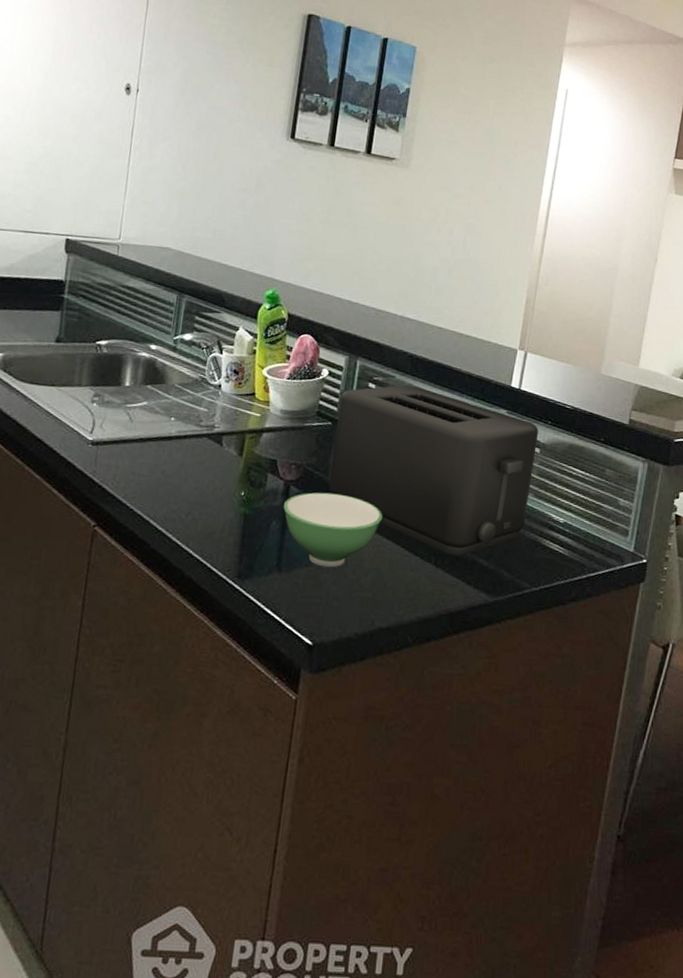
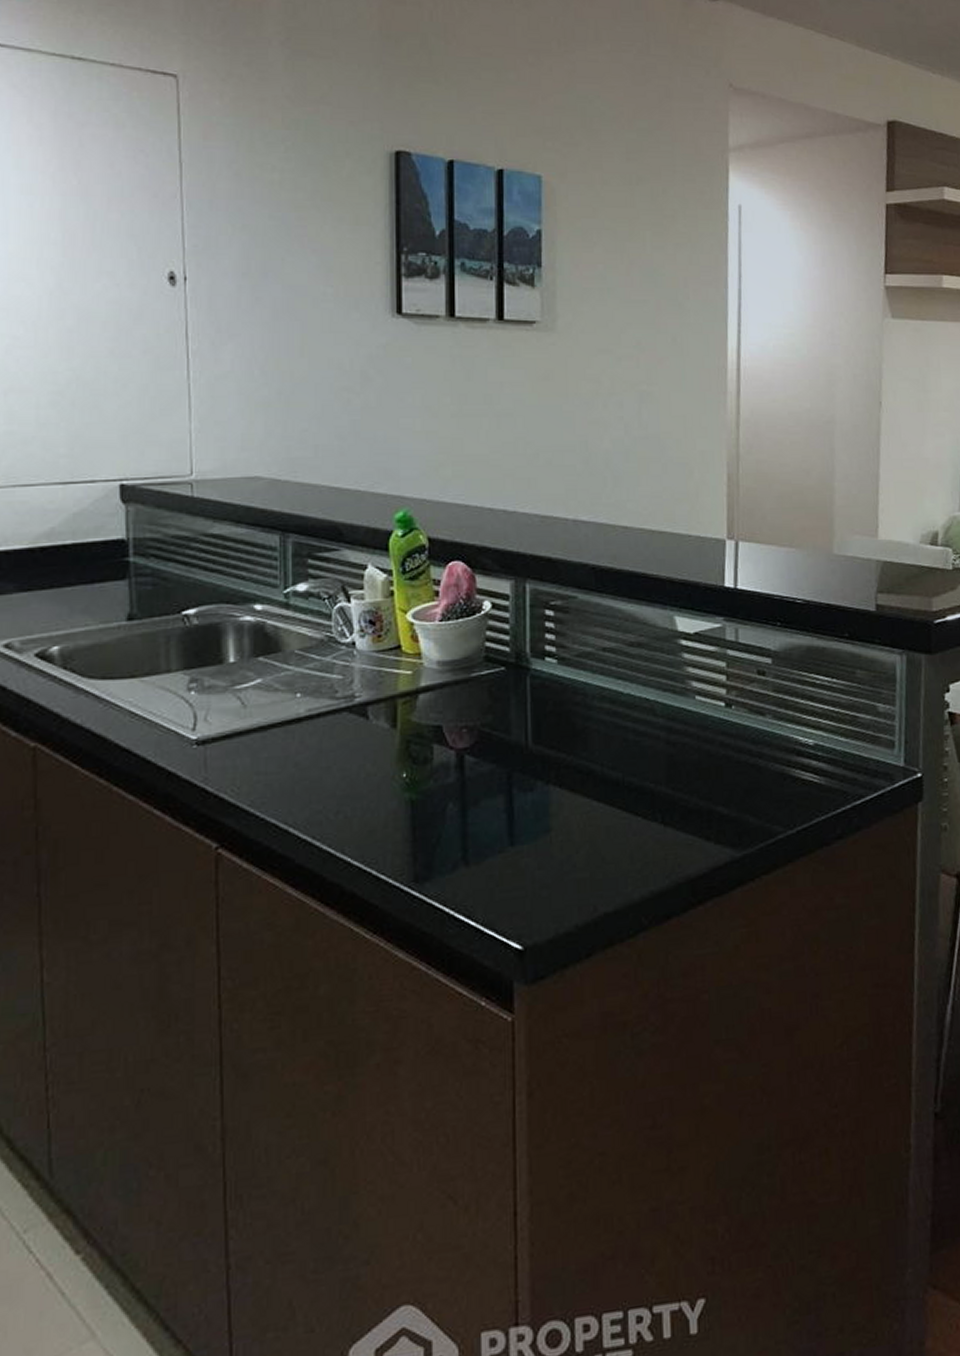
bowl: present [283,492,383,568] -> none [459,755,588,850]
toaster: present [328,385,539,557] -> none [511,605,768,809]

